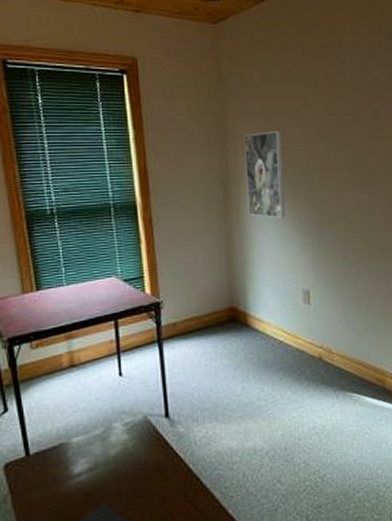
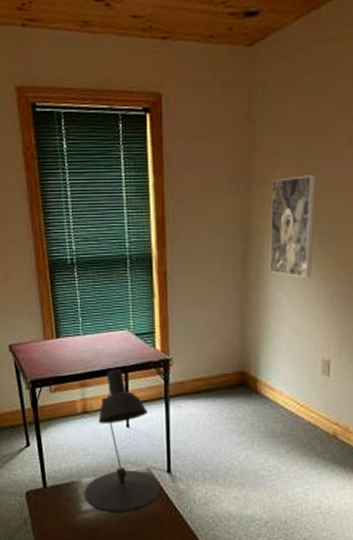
desk lamp: none [74,316,160,472] -> present [84,368,161,513]

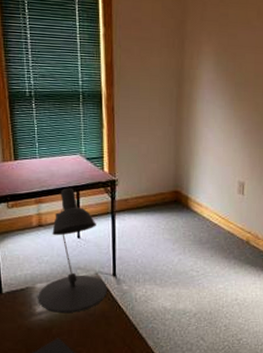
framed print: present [269,175,316,278] -> none [198,37,233,117]

